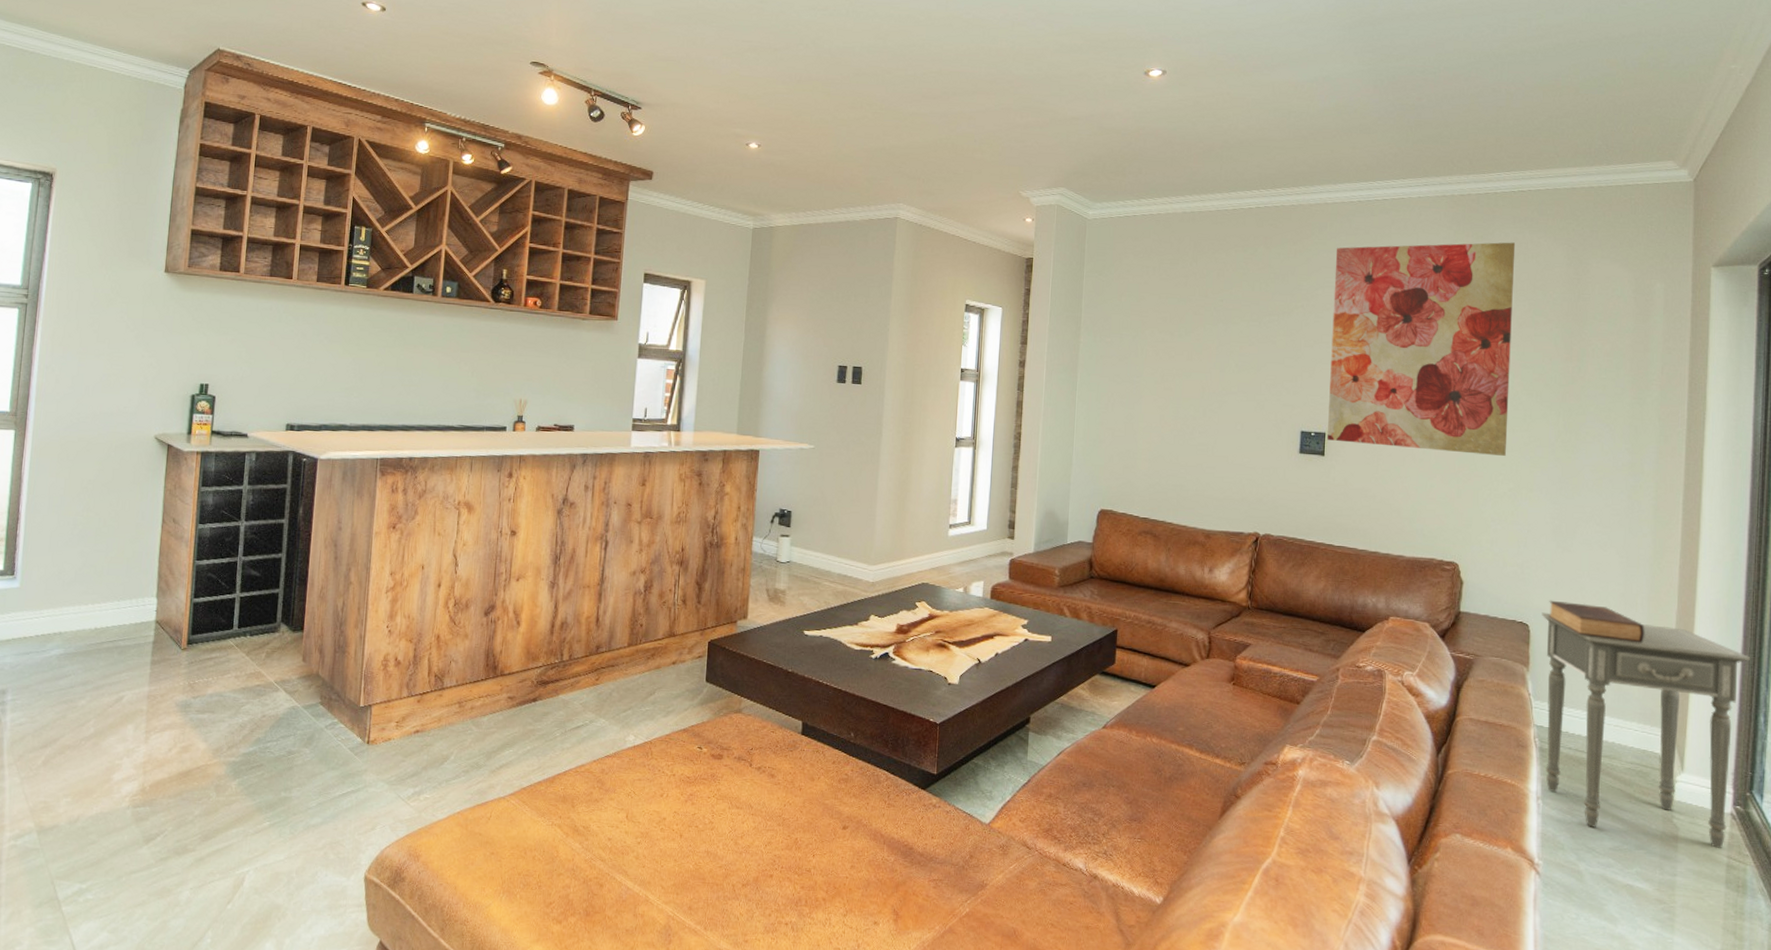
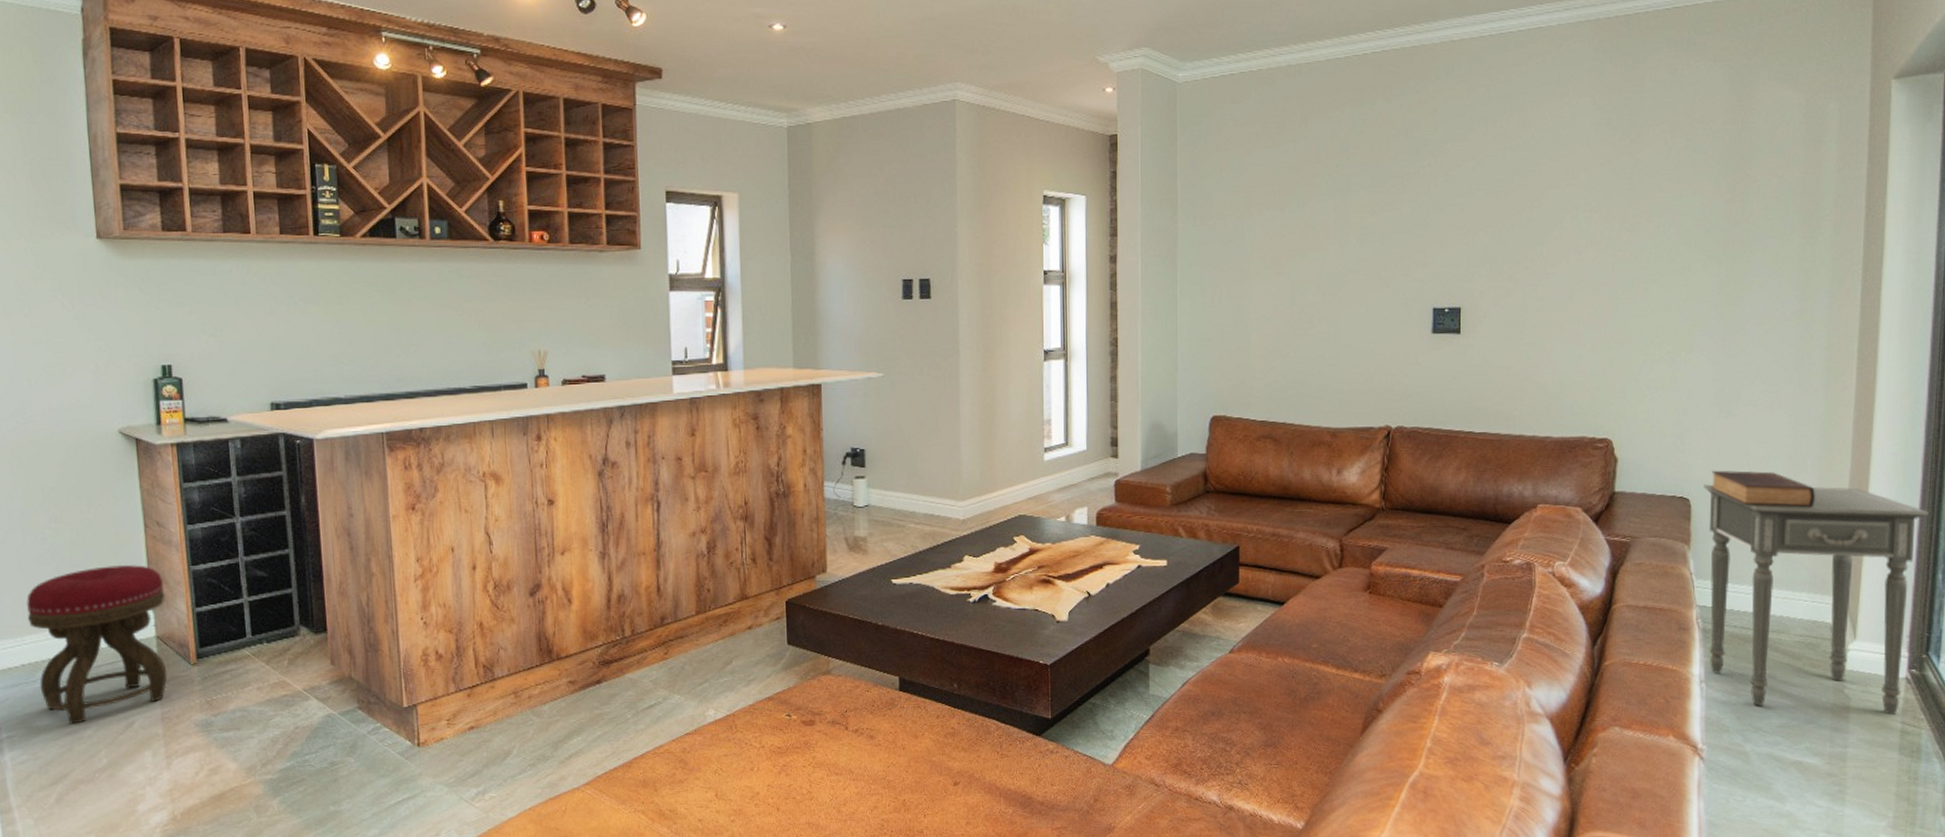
stool: none [48,553,170,694] -> present [26,564,168,724]
wall art: present [1326,242,1516,456] -> none [1462,69,1671,317]

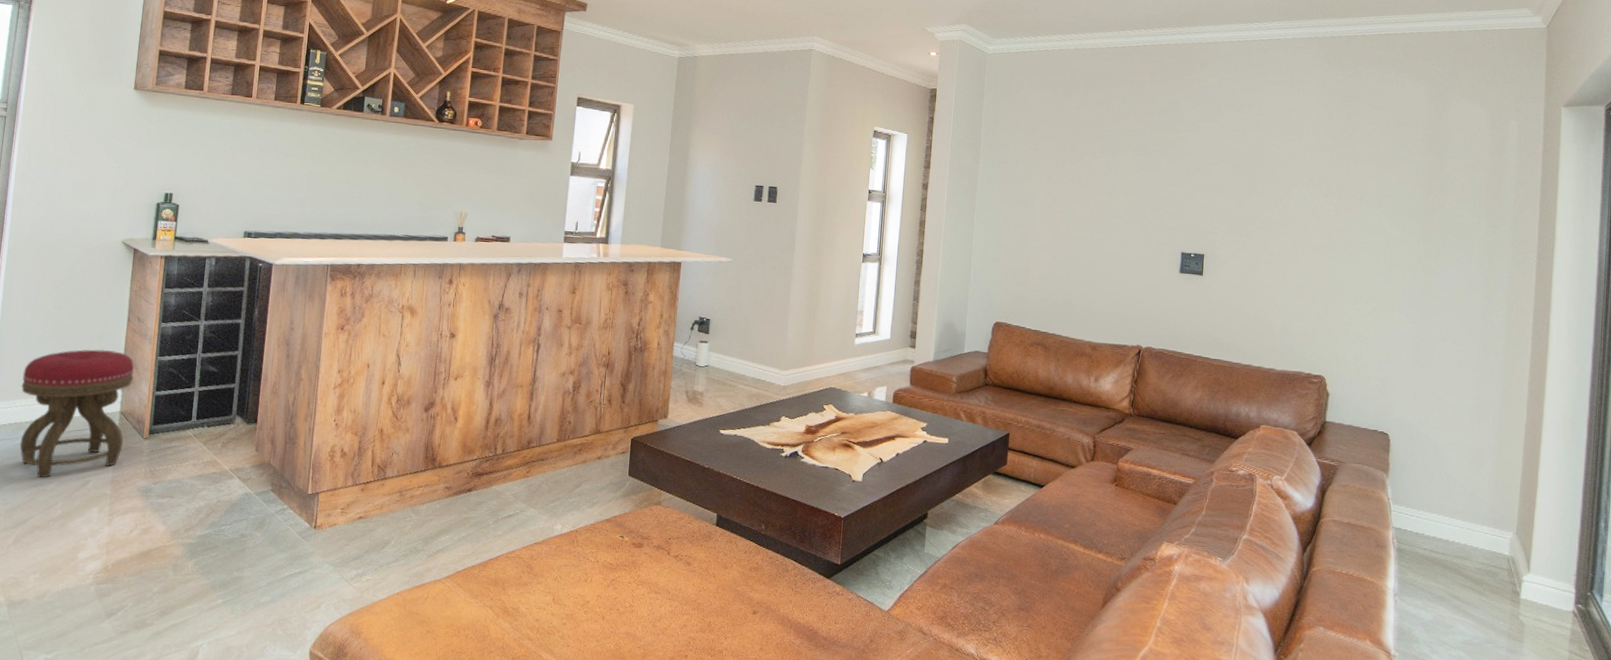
side table: present [1703,484,1930,715] -> none [1401,423,1593,644]
book: present [1711,470,1815,508] -> none [1407,412,1495,453]

